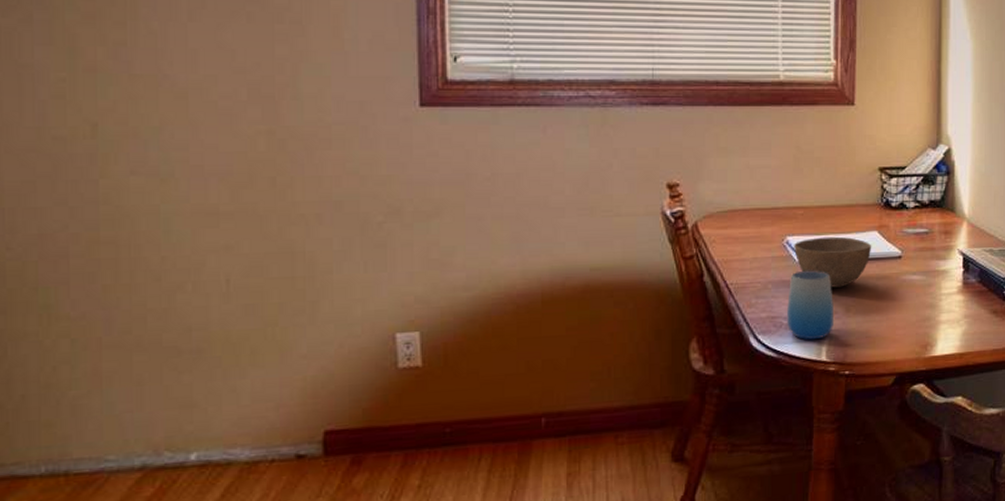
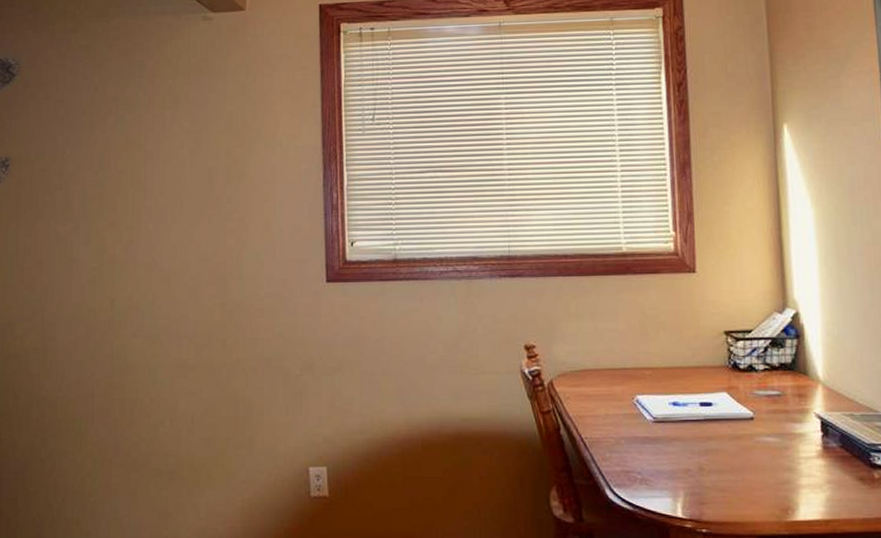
cup: present [787,270,835,340] -> none [640,428,689,496]
bowl: present [794,236,872,288] -> none [644,396,722,446]

